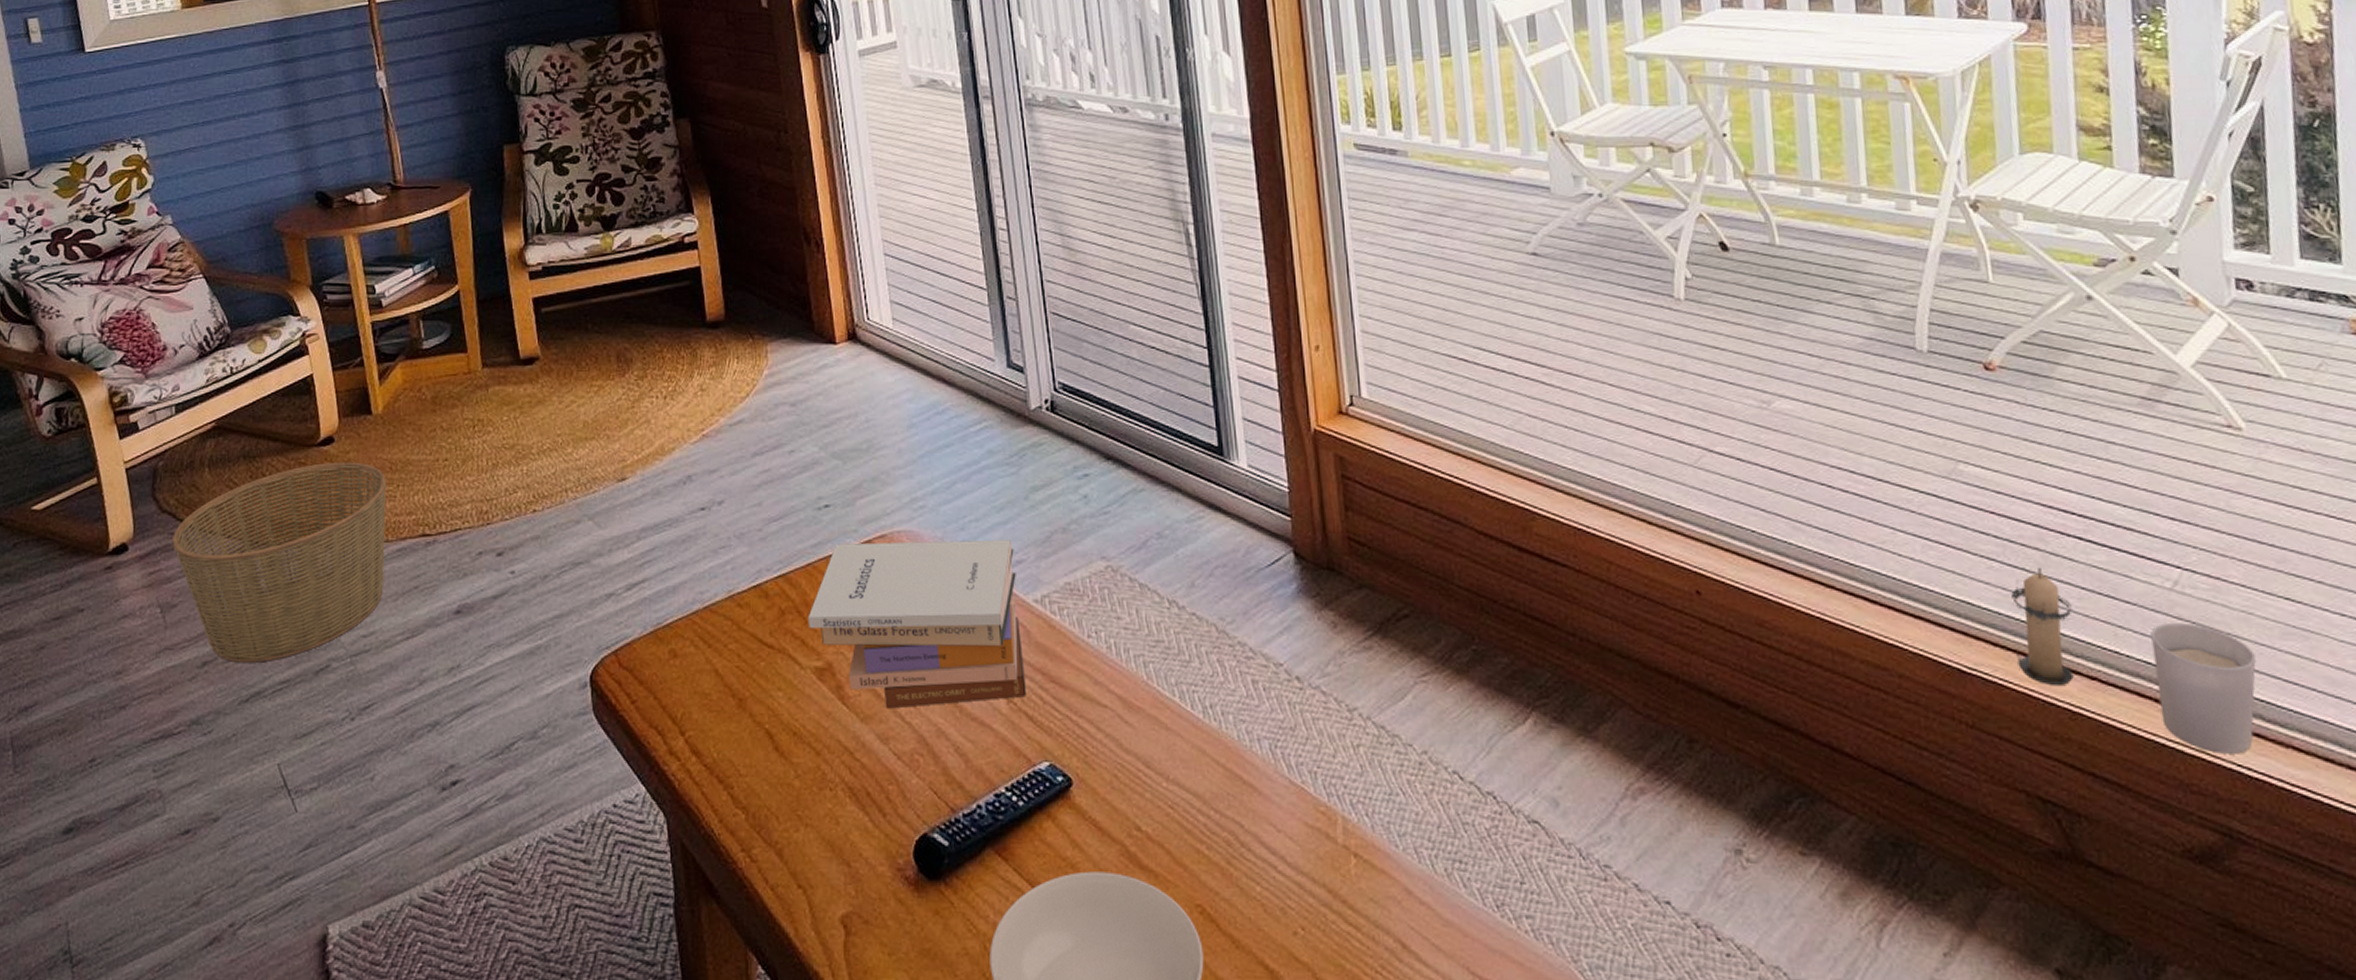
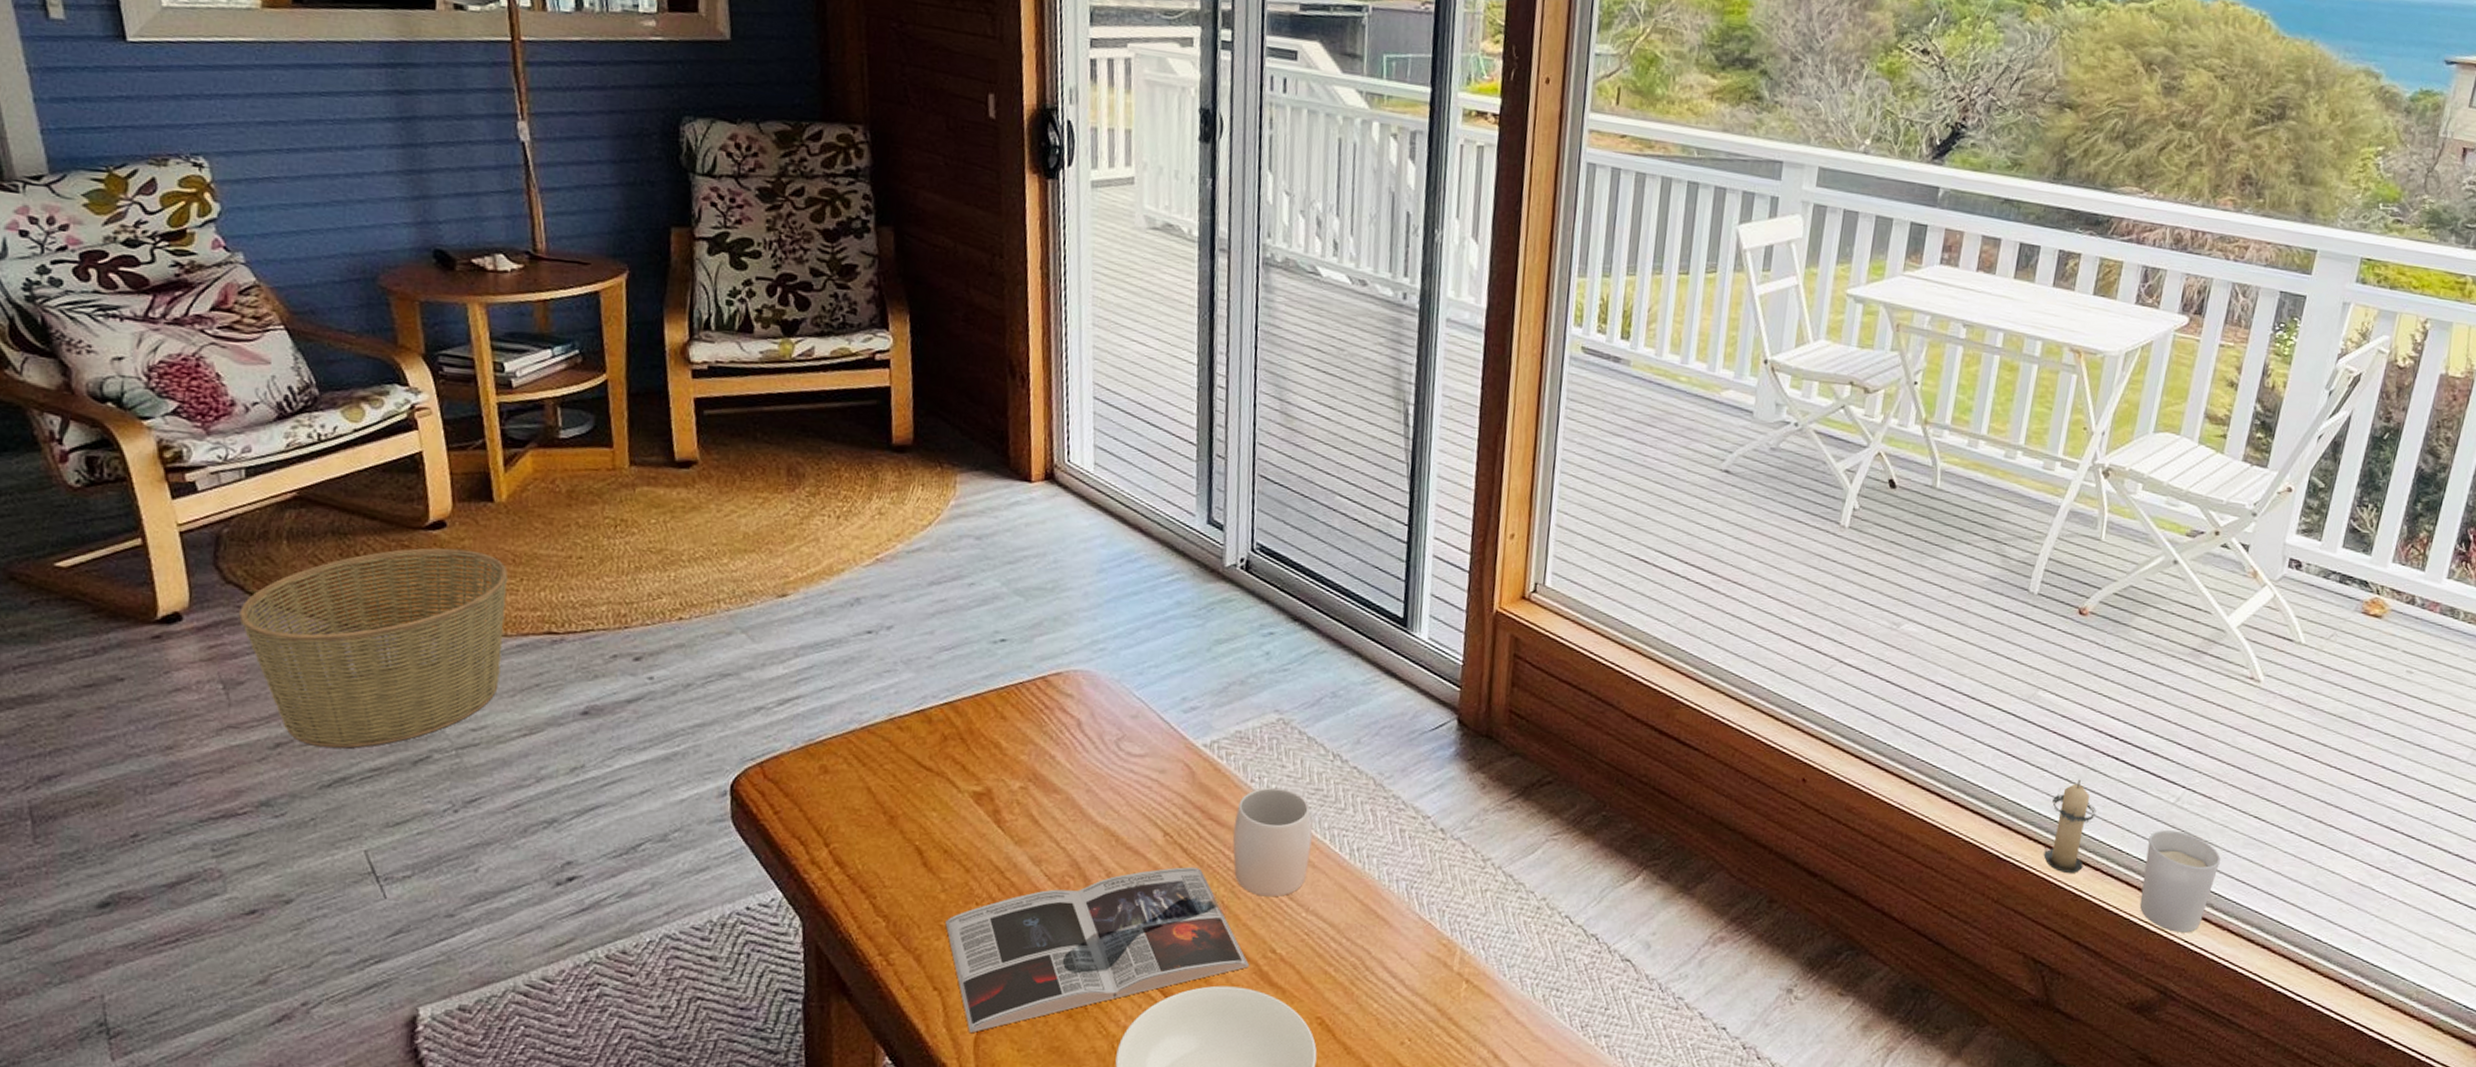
magazine: none [802,737,1116,936] -> present [945,867,1250,1034]
books: present [807,539,1027,709] -> none [970,677,1190,834]
mug: none [1077,642,1162,766] -> present [1232,787,1313,897]

